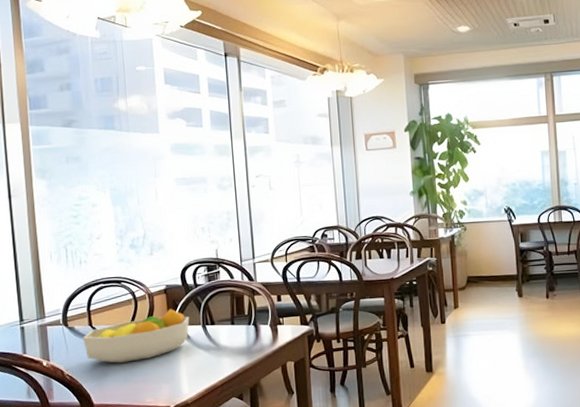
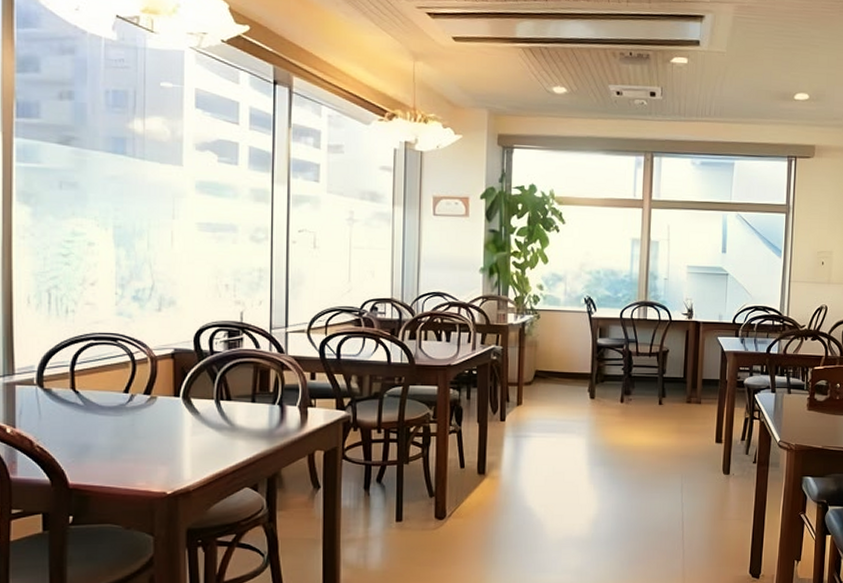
fruit bowl: present [82,309,190,363] -> none [60,378,200,437]

